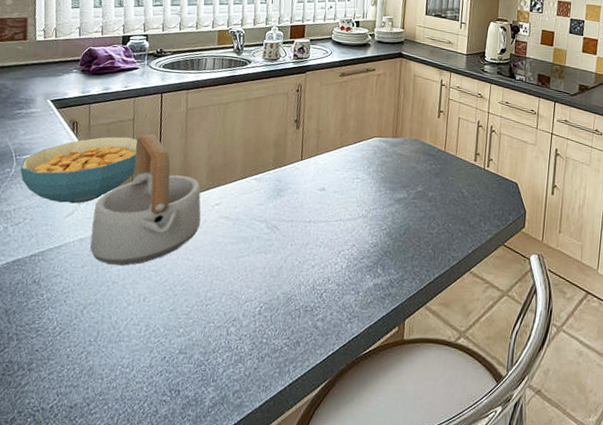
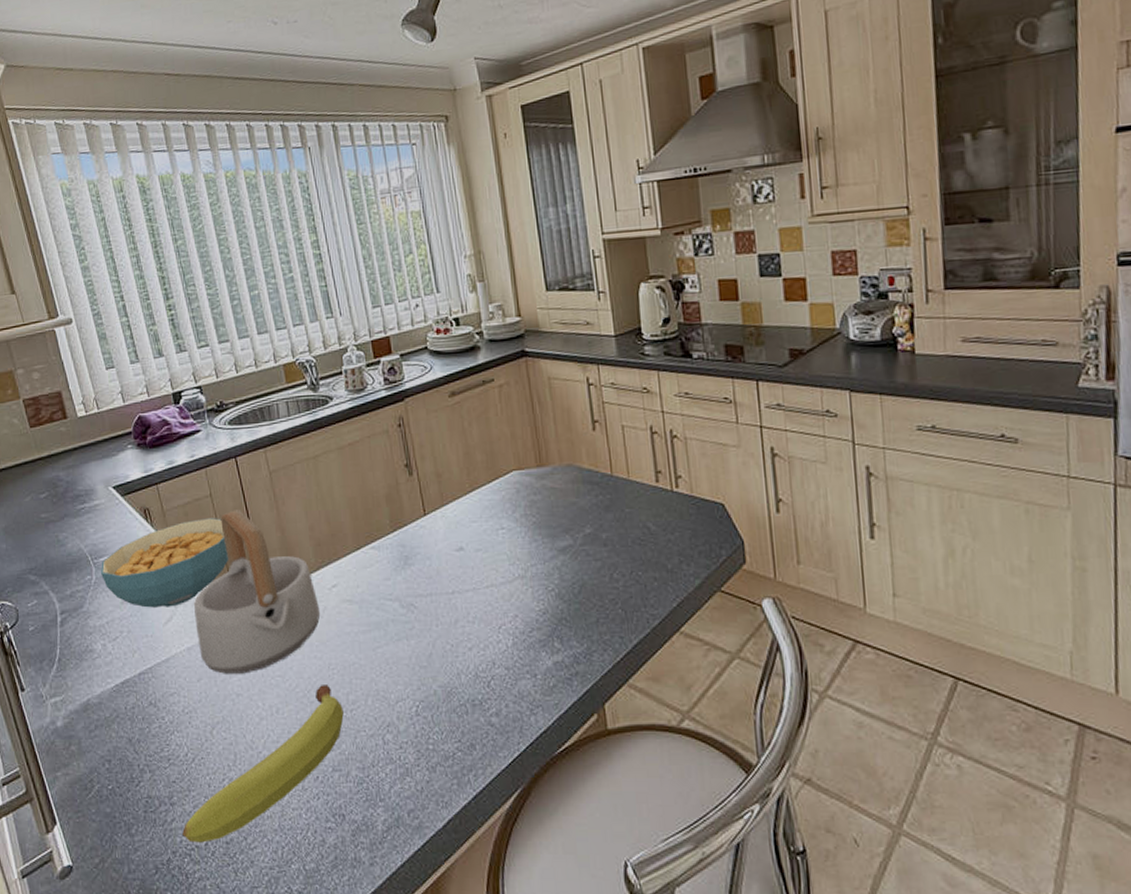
fruit: none [32,282,201,406] -> present [182,685,344,843]

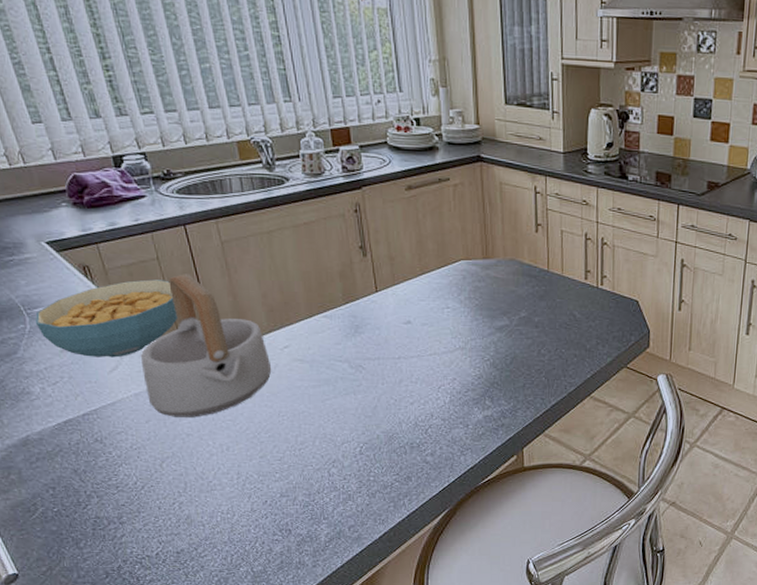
fruit: present [182,685,344,843] -> none [133,428,292,553]

